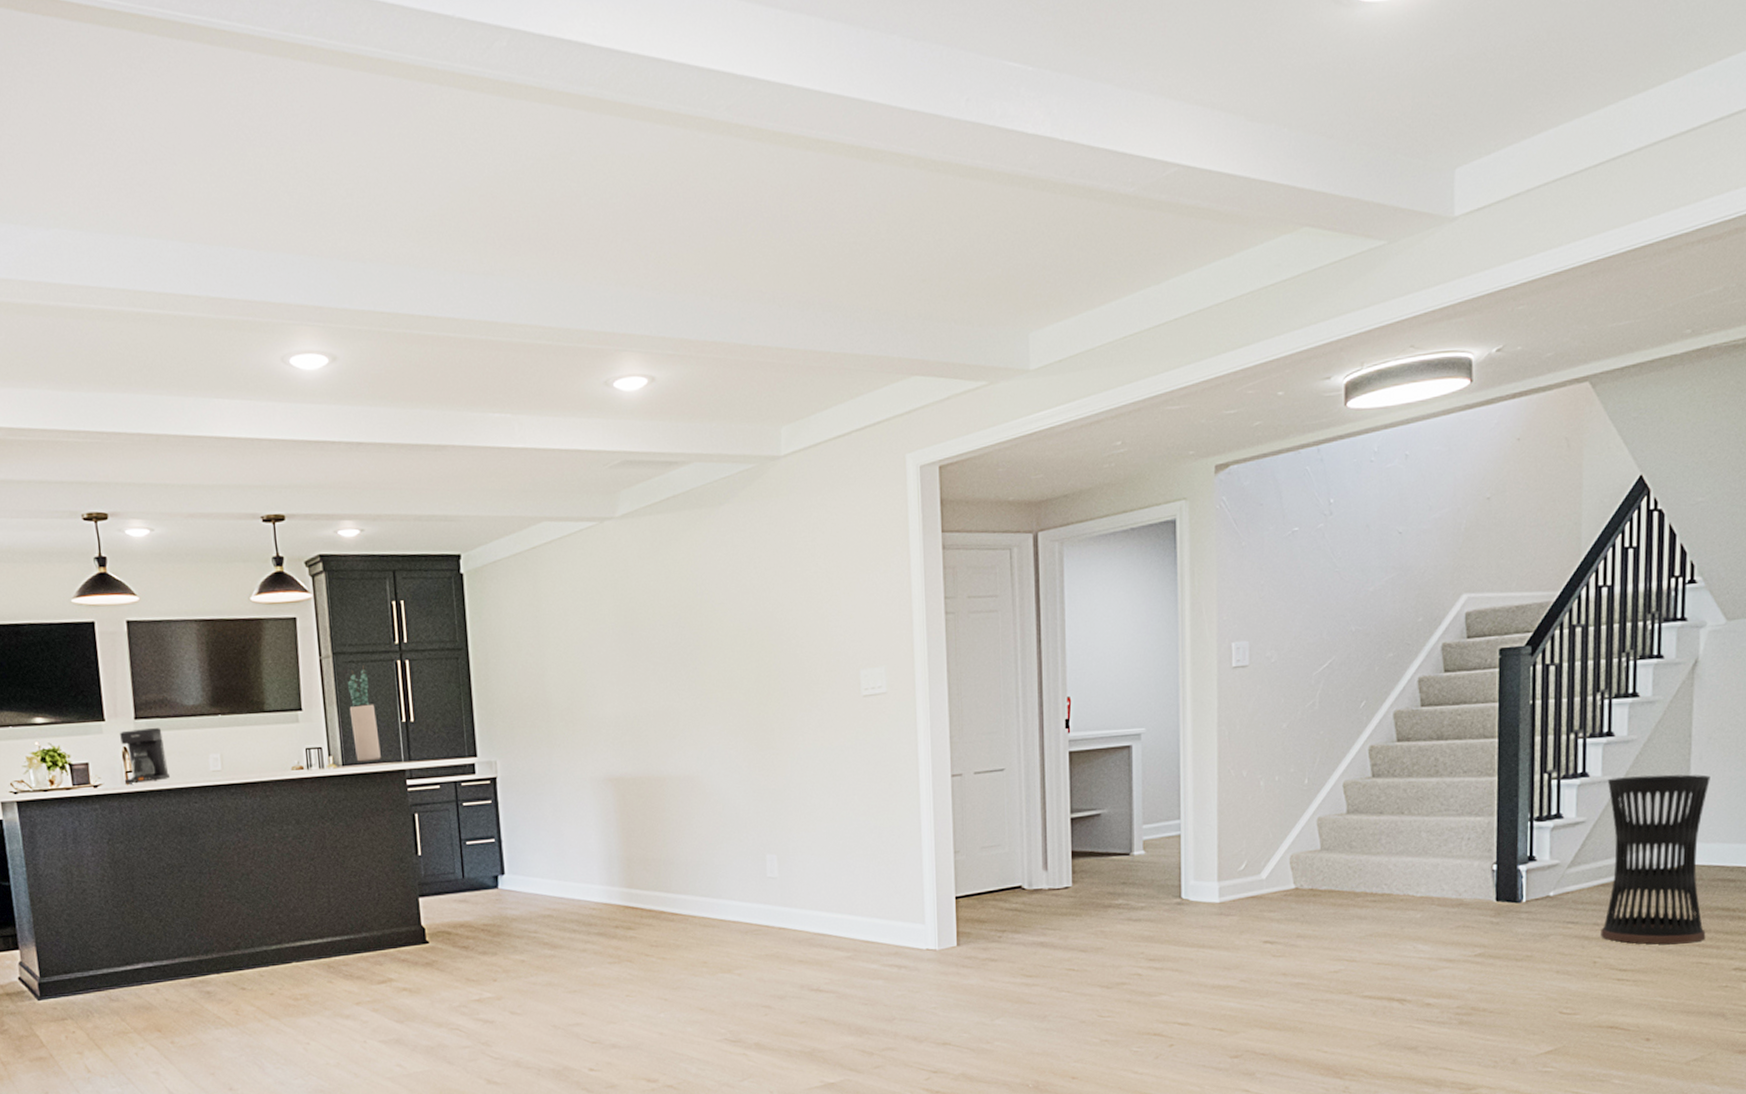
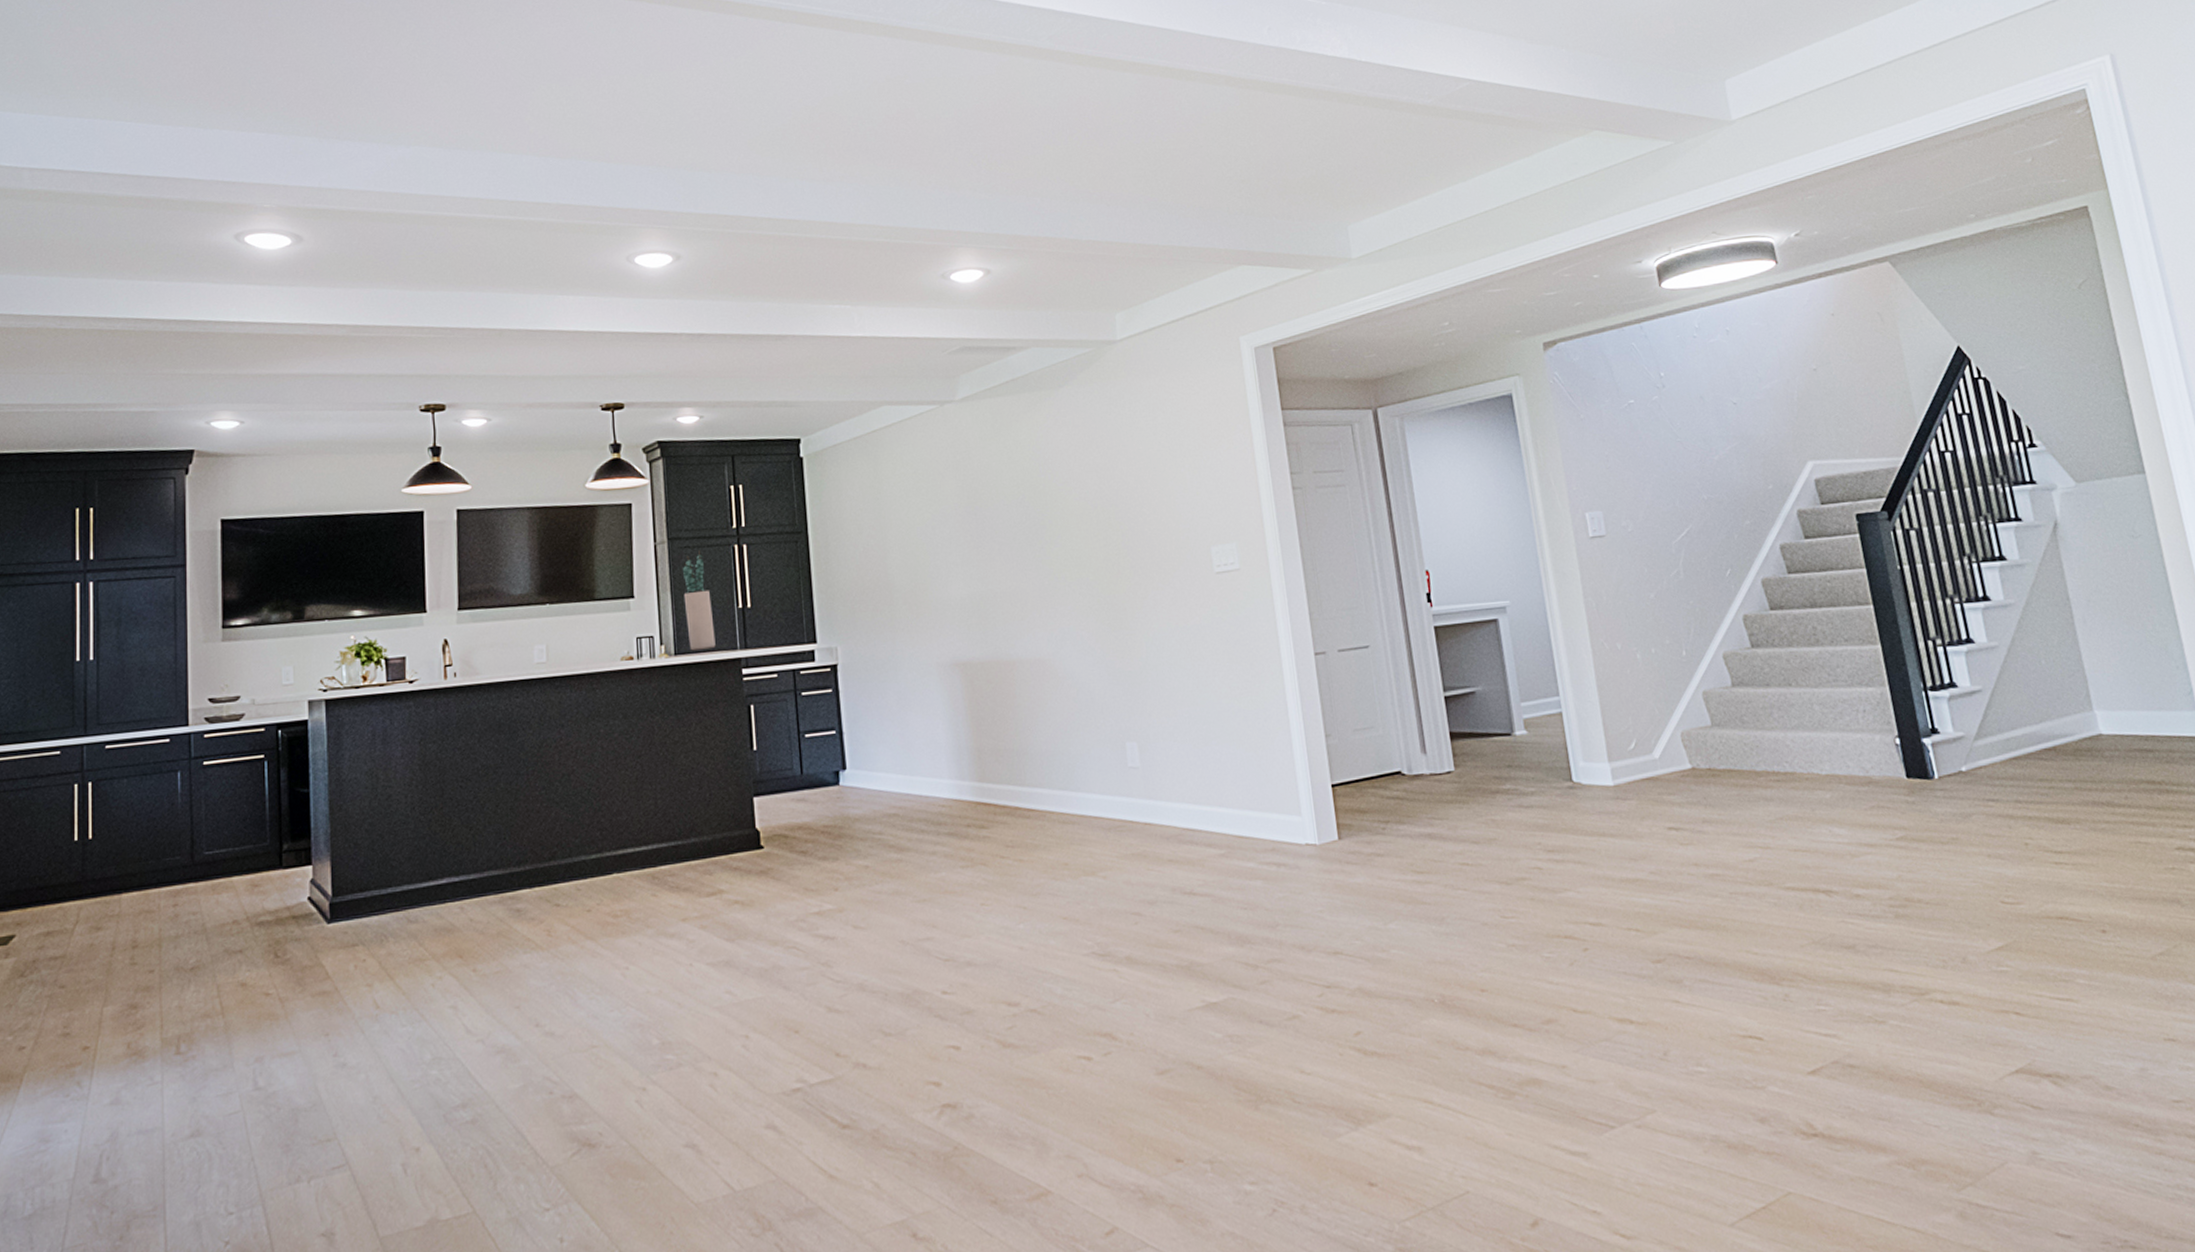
coffee maker: present [120,727,171,785] -> none [441,618,492,679]
umbrella stand: present [1601,774,1710,945] -> none [1994,638,2138,823]

